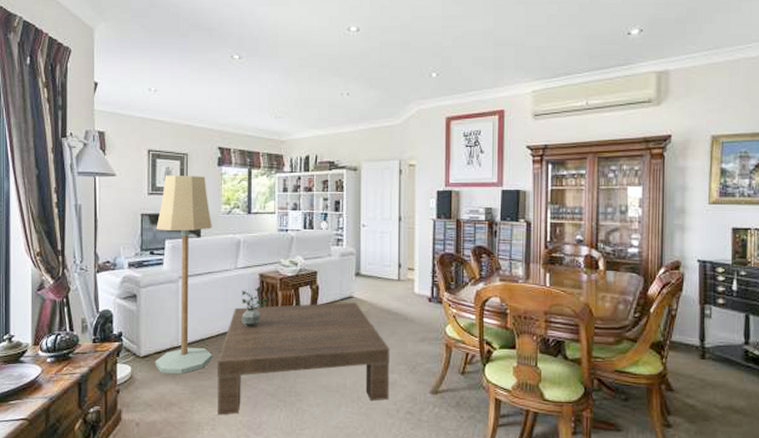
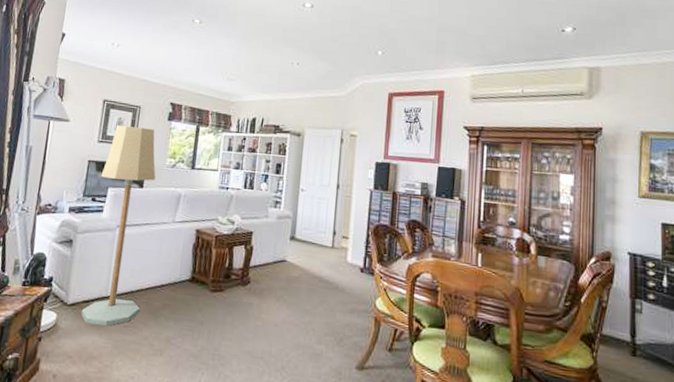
coffee table: present [218,302,390,415] -> none [137,261,318,374]
potted plant: present [241,286,267,327] -> none [173,242,201,284]

